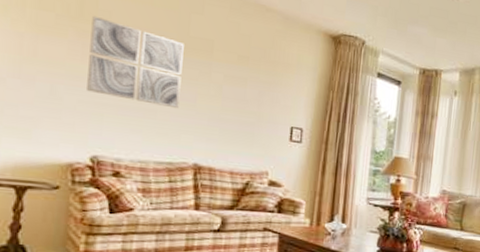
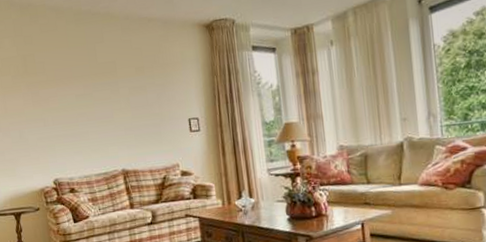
wall art: present [87,15,184,109] -> none [33,68,102,130]

